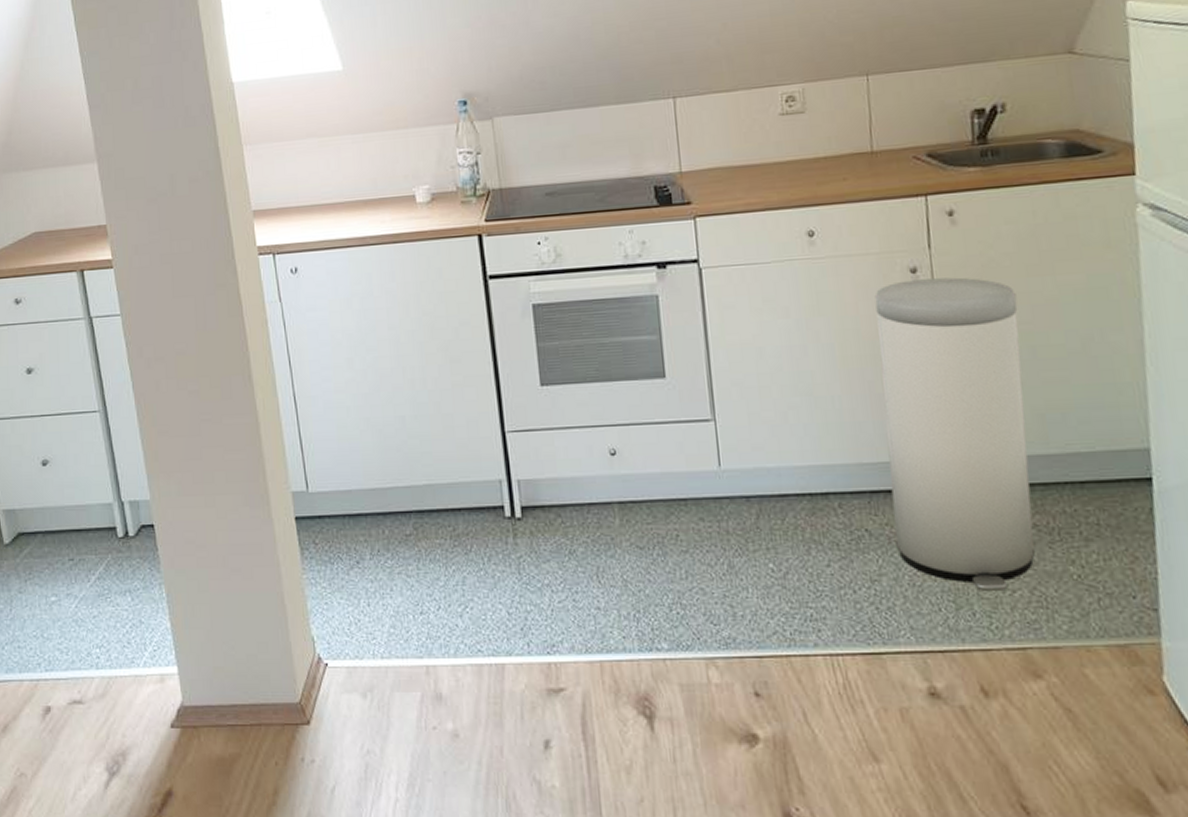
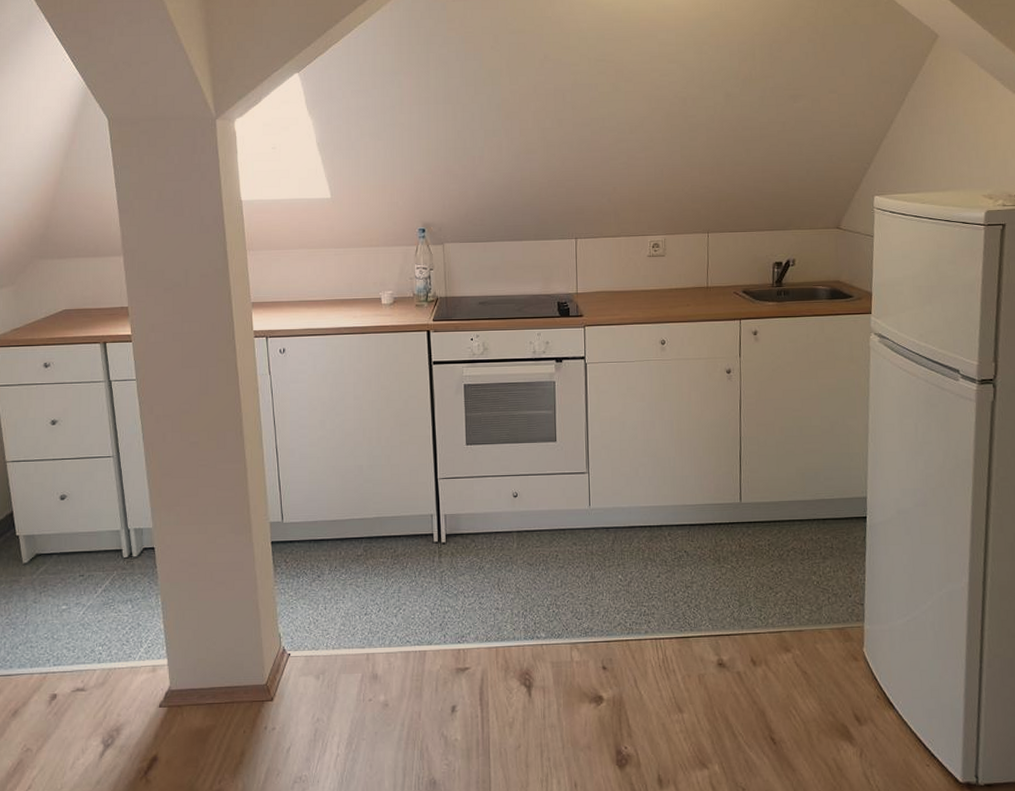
pedal bin: present [874,277,1035,591] -> none [702,377,793,593]

